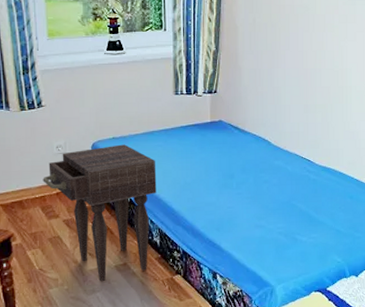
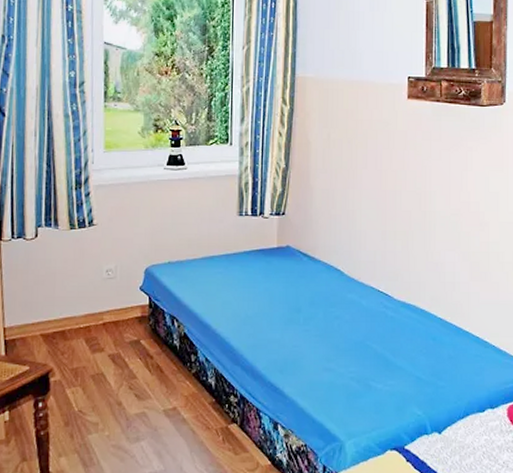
nightstand: present [43,144,157,282] -> none [89,270,215,429]

